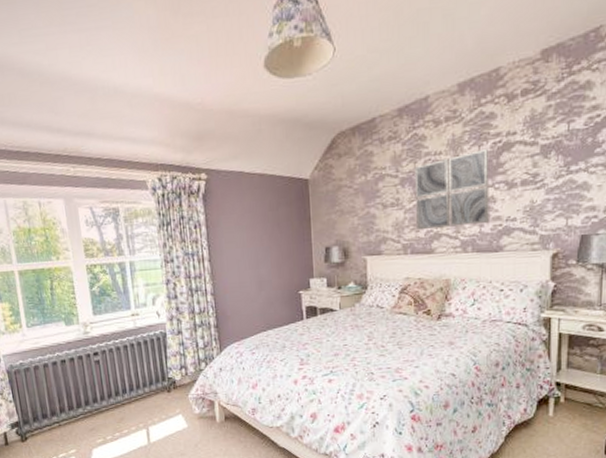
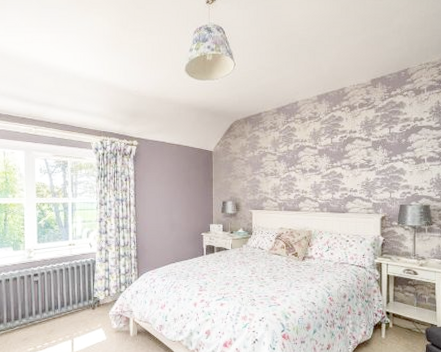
wall art: present [414,148,489,231] -> none [287,140,339,194]

